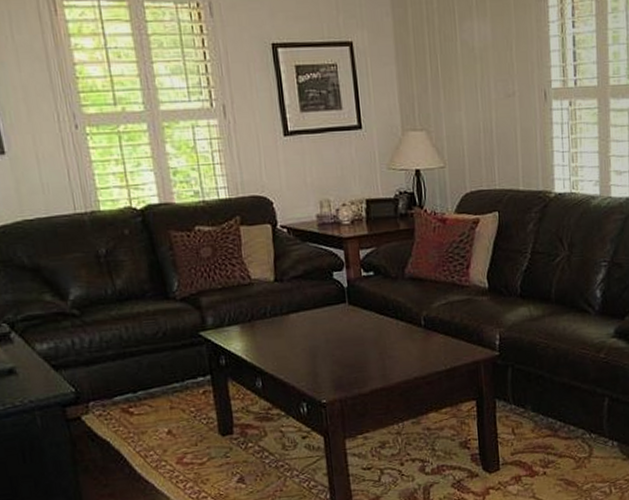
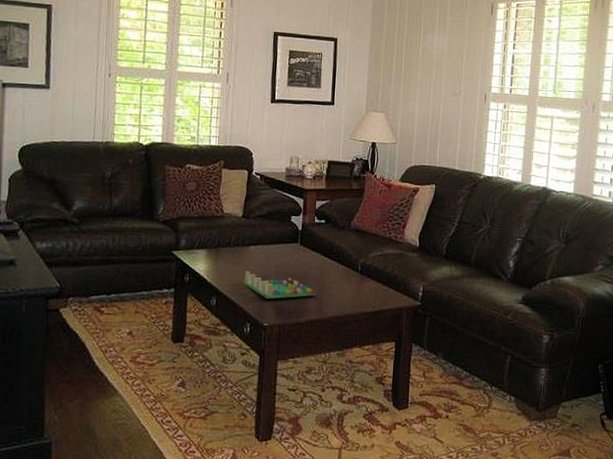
board game: none [290,344,377,373] -> present [243,271,316,300]

